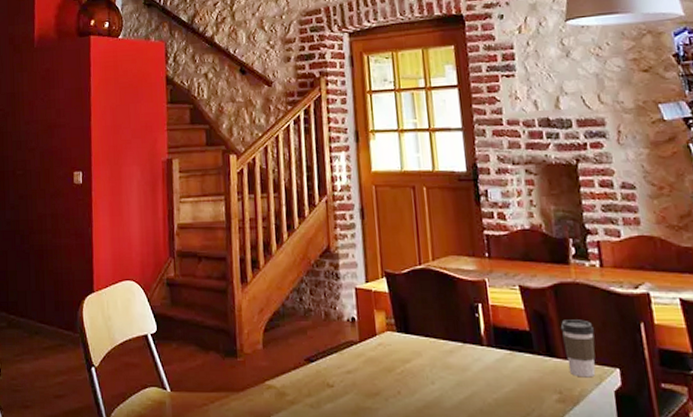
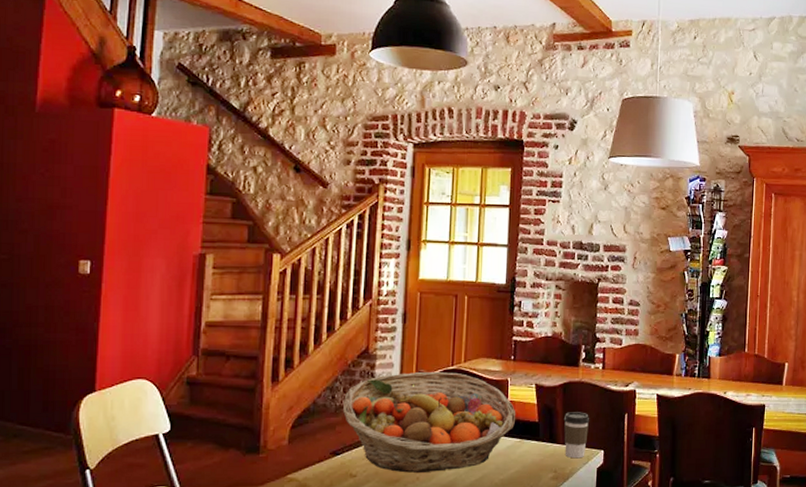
fruit basket: none [311,272,502,386] -> present [343,372,516,473]

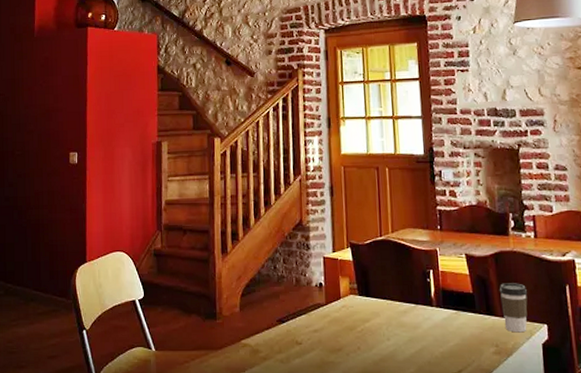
fruit basket: present [343,372,516,473] -> none [284,243,450,342]

